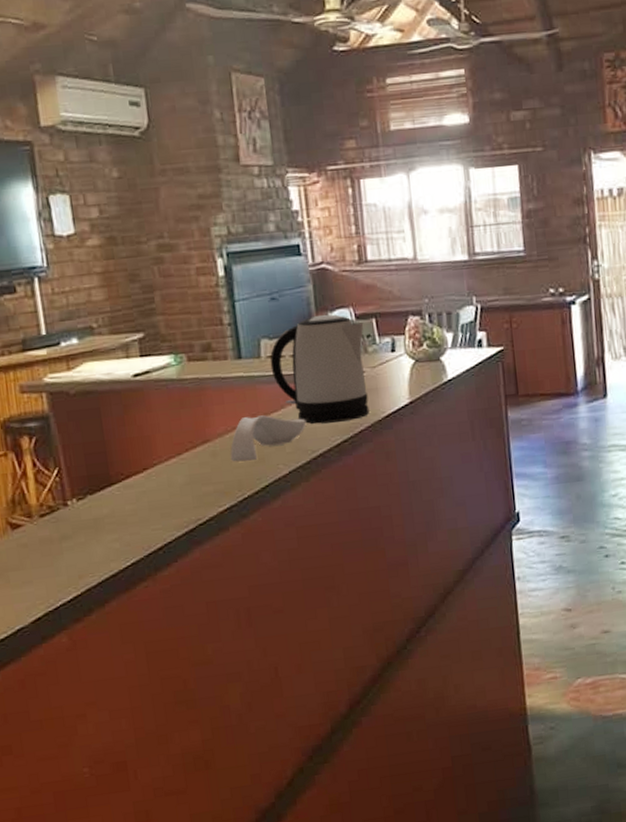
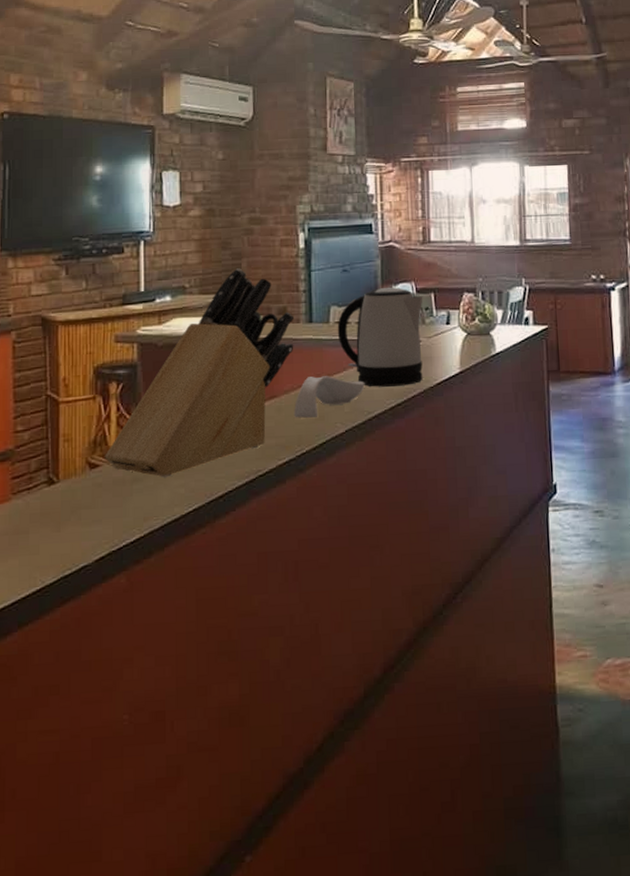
knife block: none [26,302,224,533] -> present [105,268,295,478]

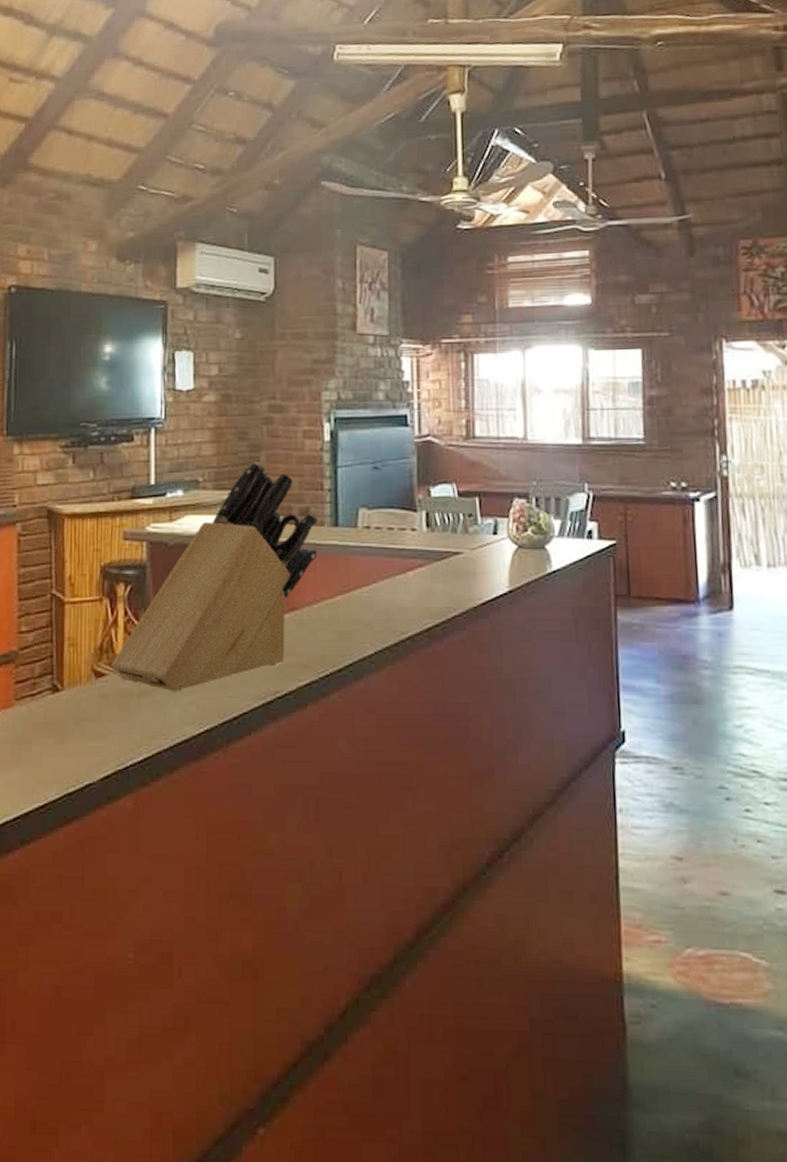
spoon rest: present [293,376,365,418] -> none [316,588,398,635]
kettle: present [337,286,423,388] -> none [366,488,466,604]

